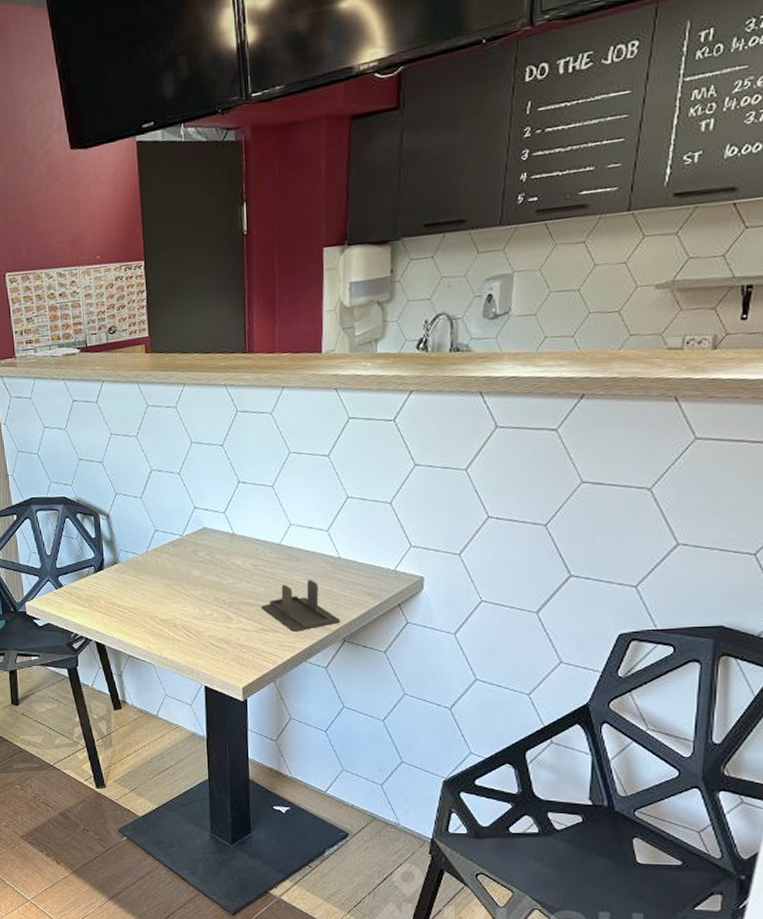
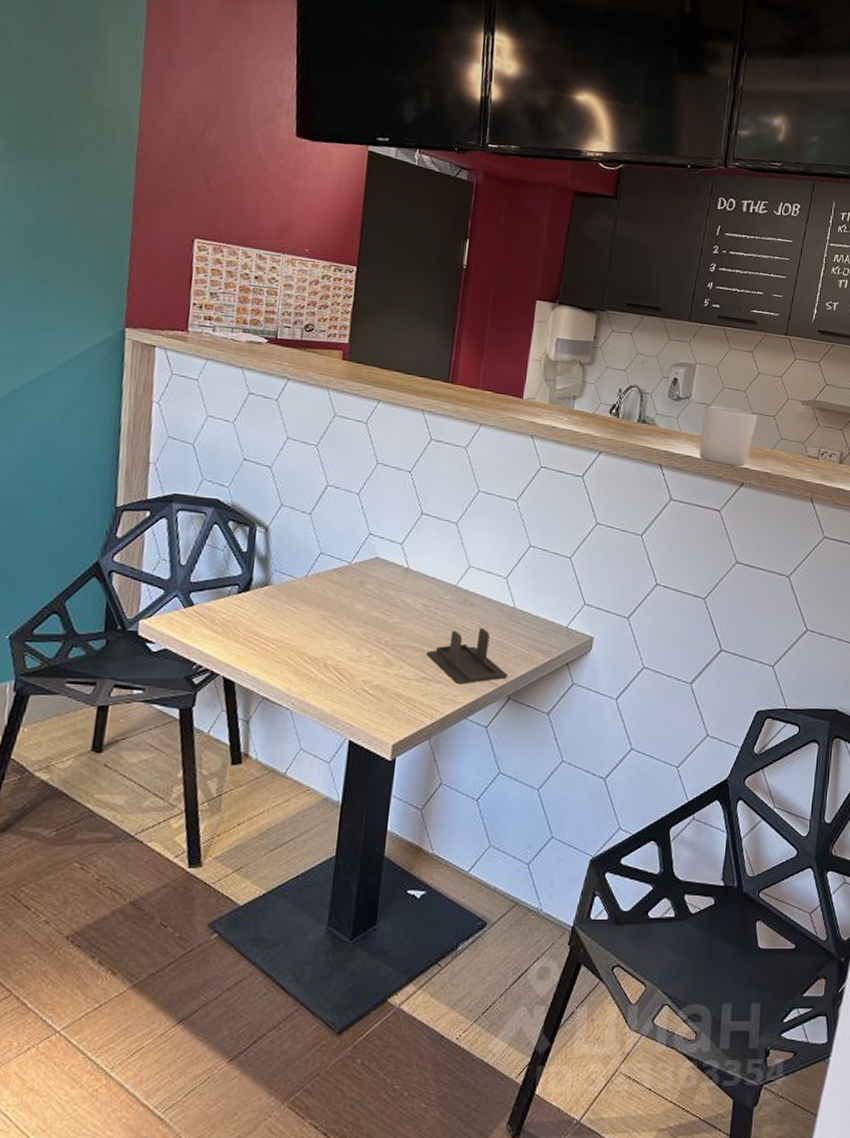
mug: none [526,311,597,379] -> present [699,405,758,467]

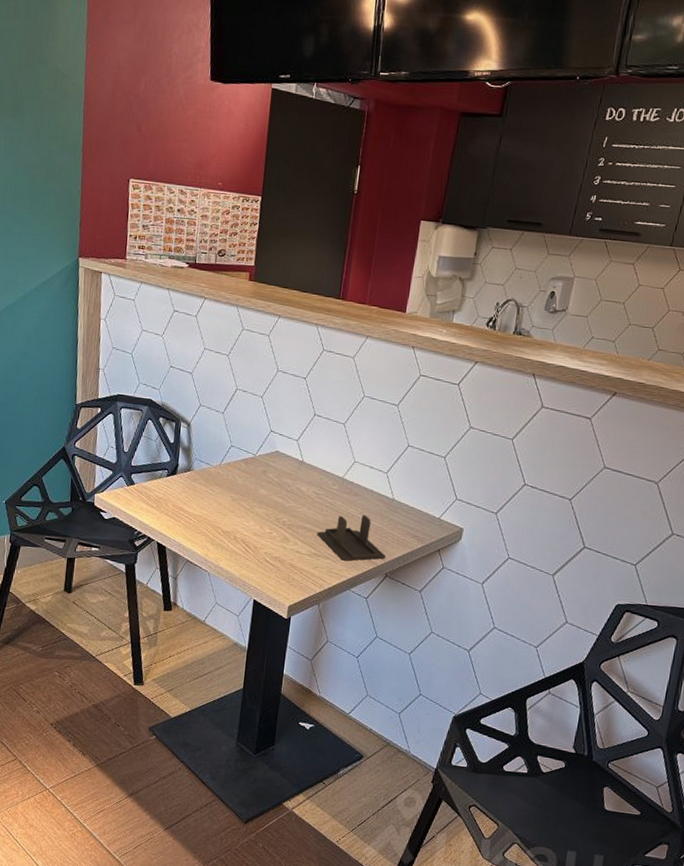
mug: present [699,405,758,467] -> none [573,317,635,377]

